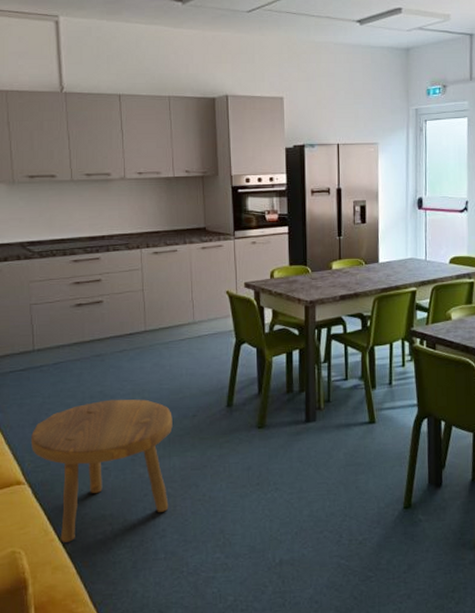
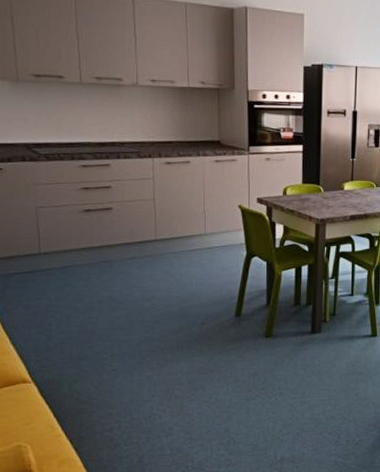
footstool: present [30,399,173,542] -> none [36,304,181,438]

